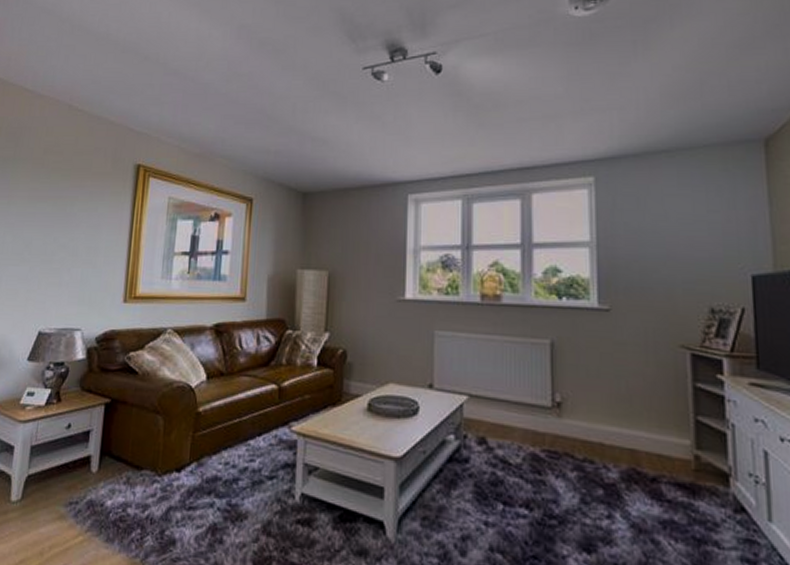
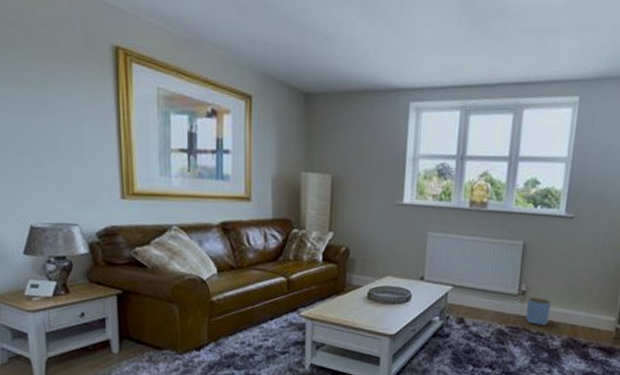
planter: none [564,410,598,449] -> present [526,296,552,325]

